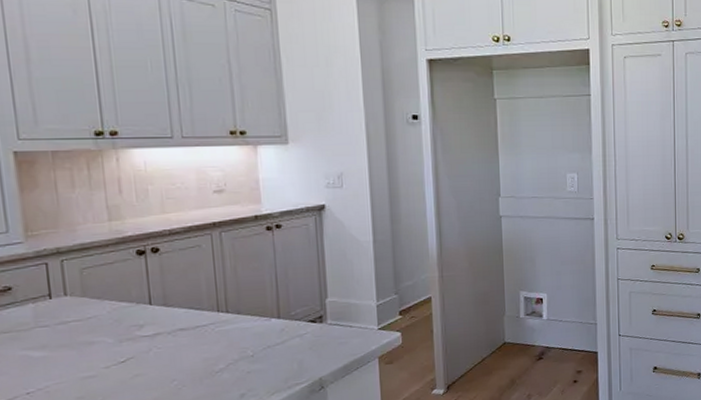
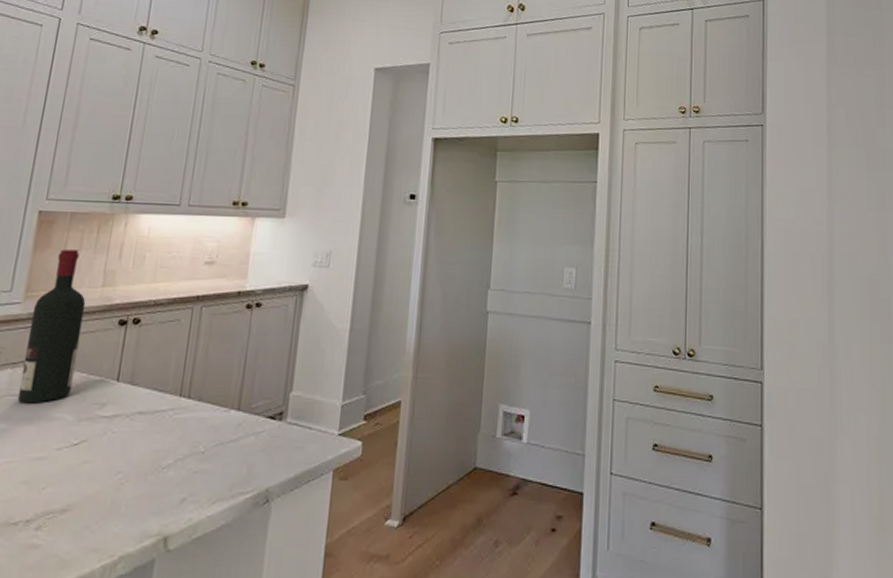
wine bottle: none [38,188,104,333] -> present [17,249,86,404]

